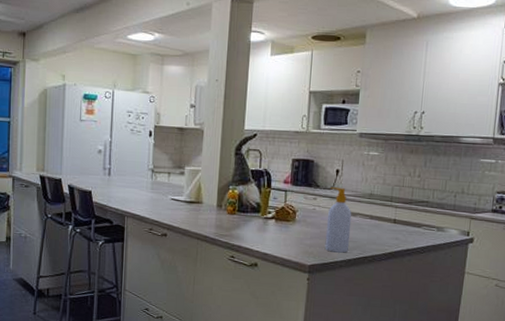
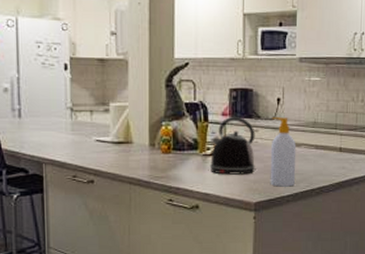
kettle: none [269,184,314,239] -> present [209,116,256,175]

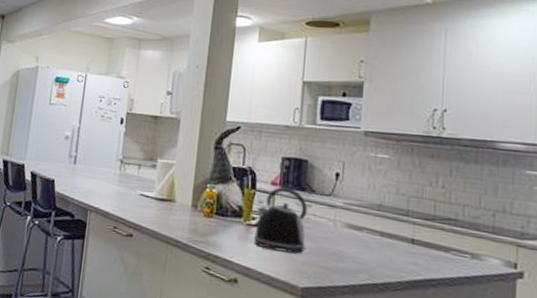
soap bottle: present [270,116,297,187] -> none [322,193,357,276]

